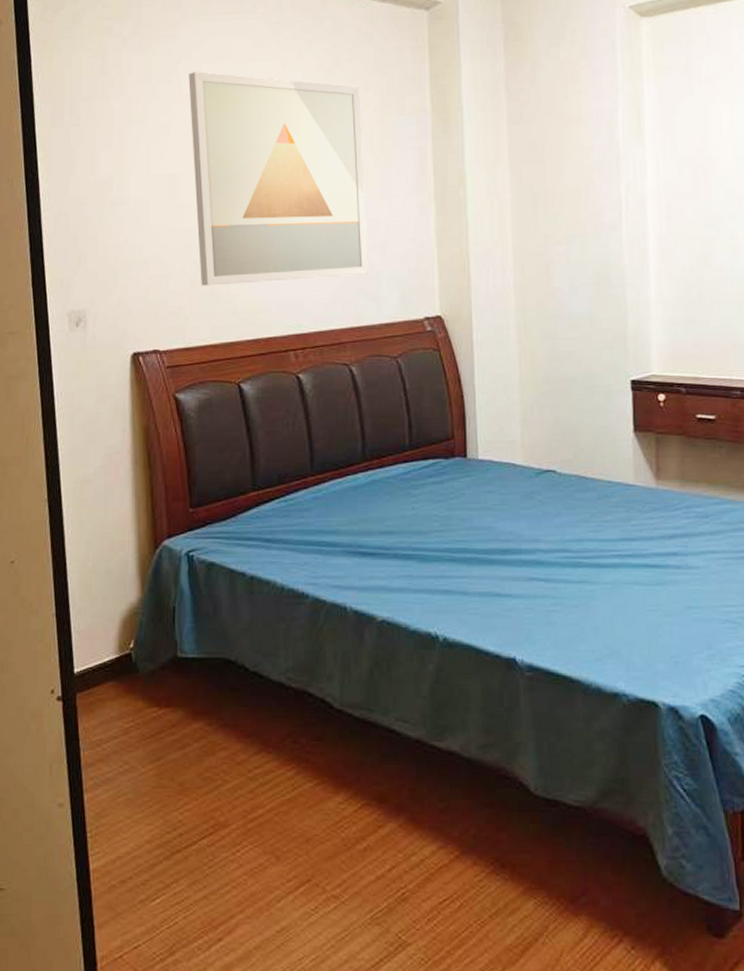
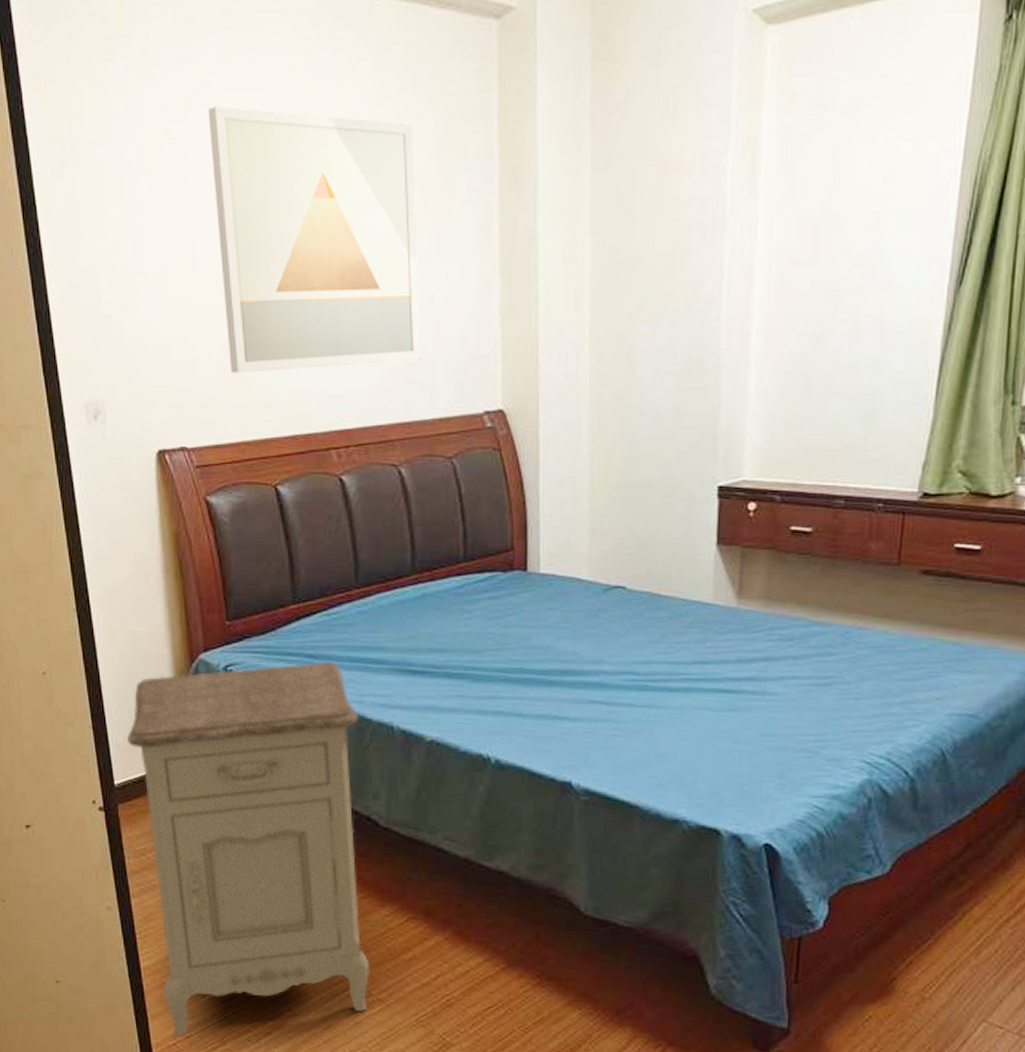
nightstand: none [90,545,324,948] -> present [127,661,370,1037]

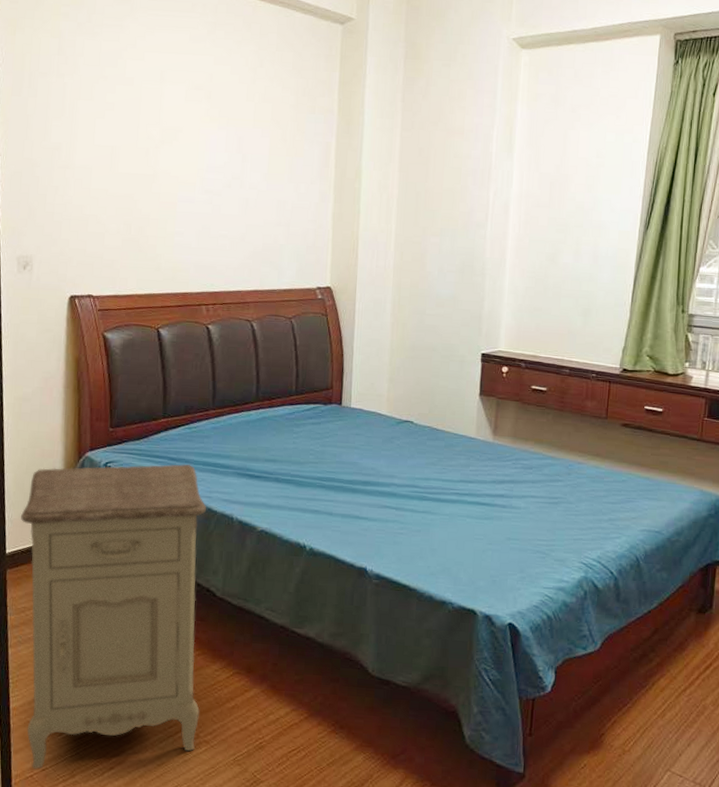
wall art: present [208,106,421,373] -> none [131,59,279,247]

